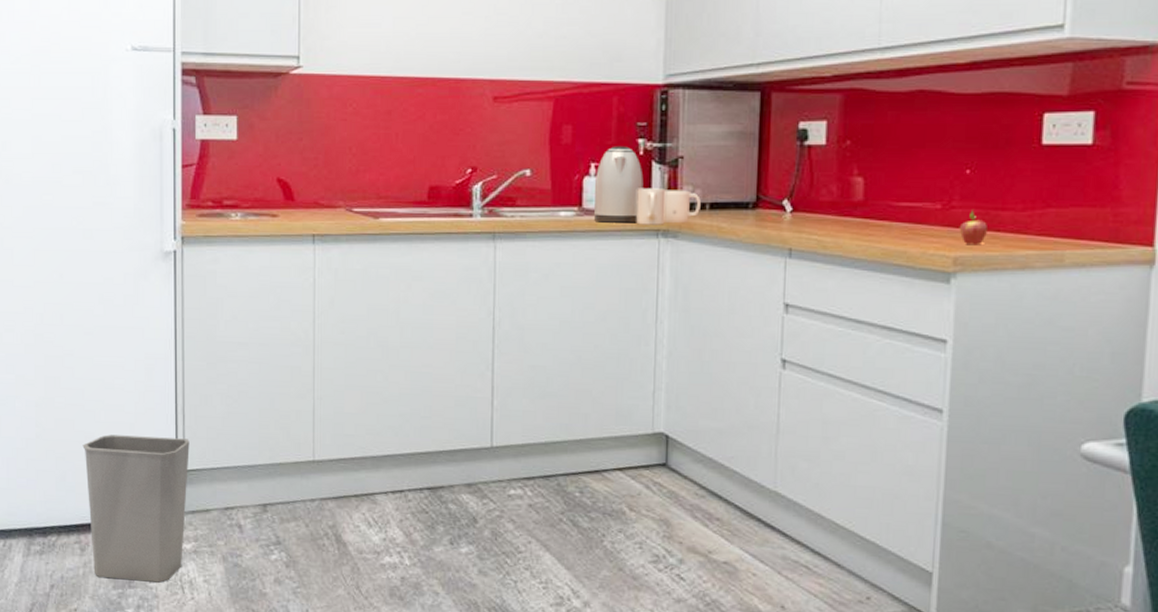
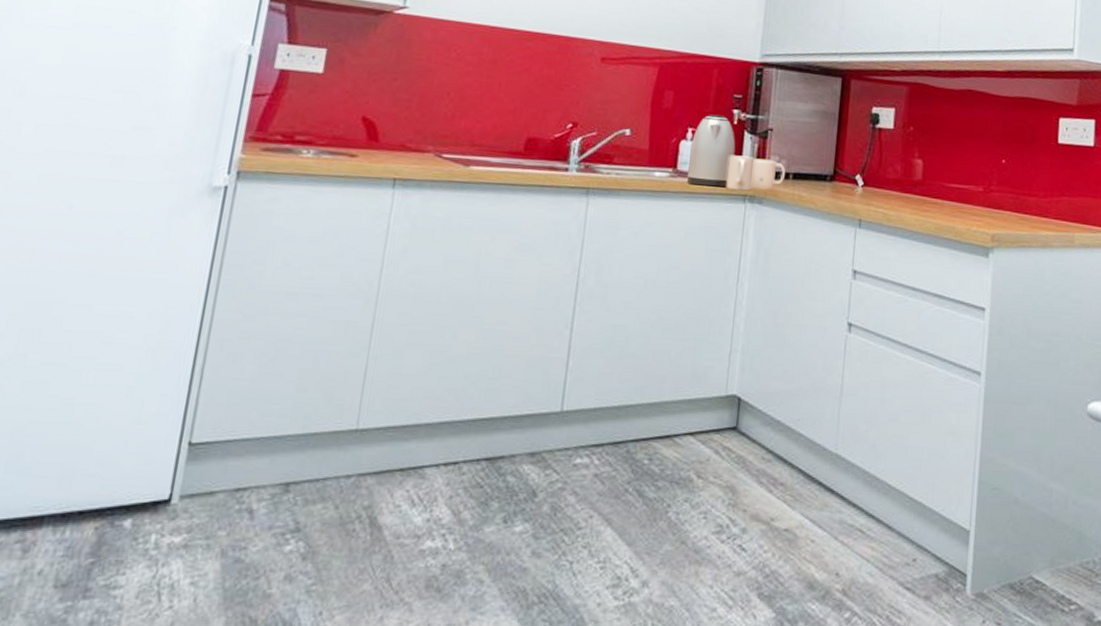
trash can: present [82,434,190,583] -> none [36,400,204,589]
fruit: present [959,210,989,246] -> none [996,194,1019,225]

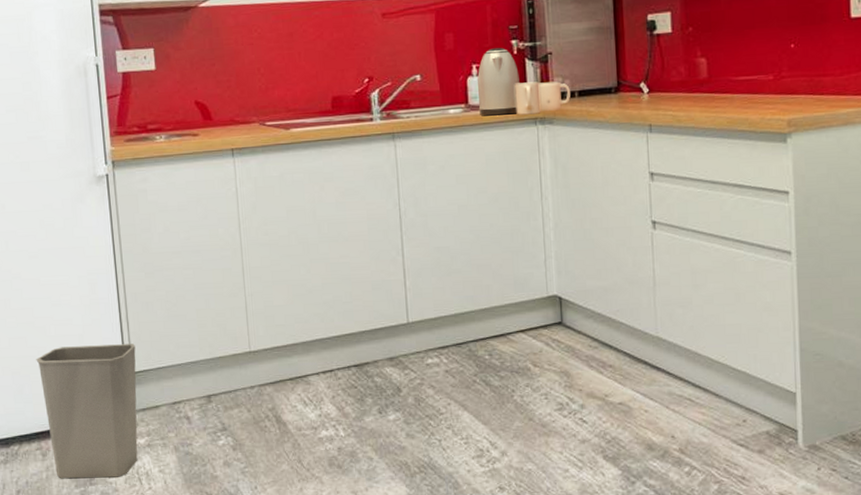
trash can: none [36,400,204,589] -> present [36,344,138,479]

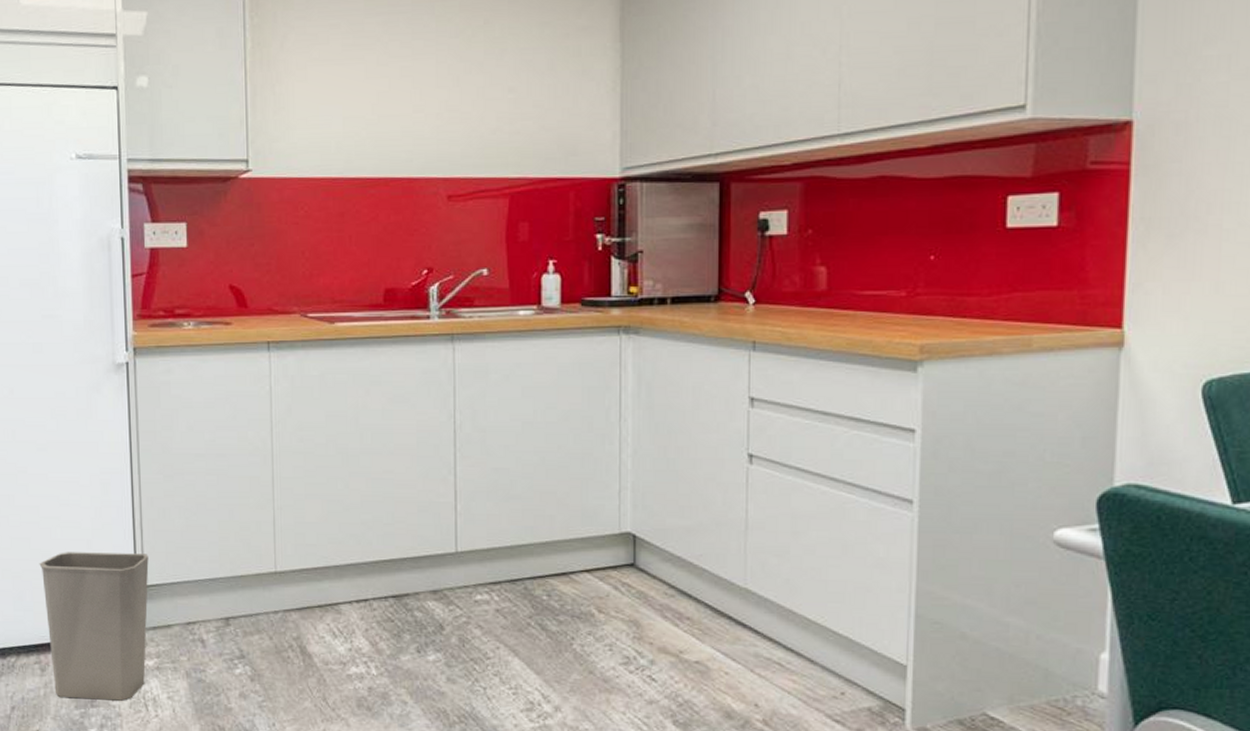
kettle: present [477,47,520,116] -> none [554,242,603,321]
mug: present [514,81,541,115] -> none [597,284,626,322]
mug: present [538,81,571,112] -> none [624,285,662,320]

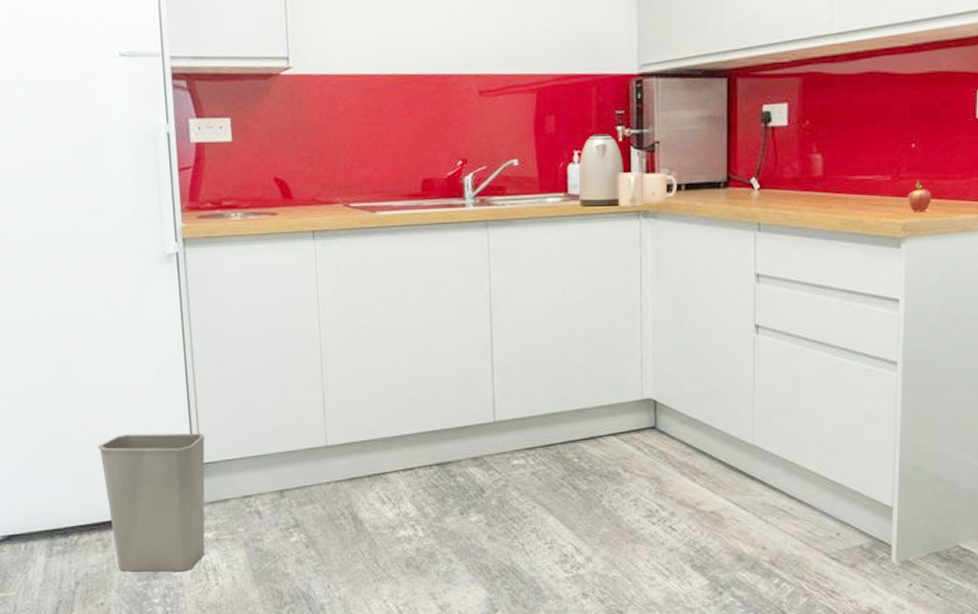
kettle: none [554,242,603,321] -> present [579,134,624,207]
mug: none [597,284,626,322] -> present [618,172,645,207]
mug: none [624,285,662,320] -> present [643,173,677,205]
fruit: none [924,296,955,333] -> present [907,180,933,213]

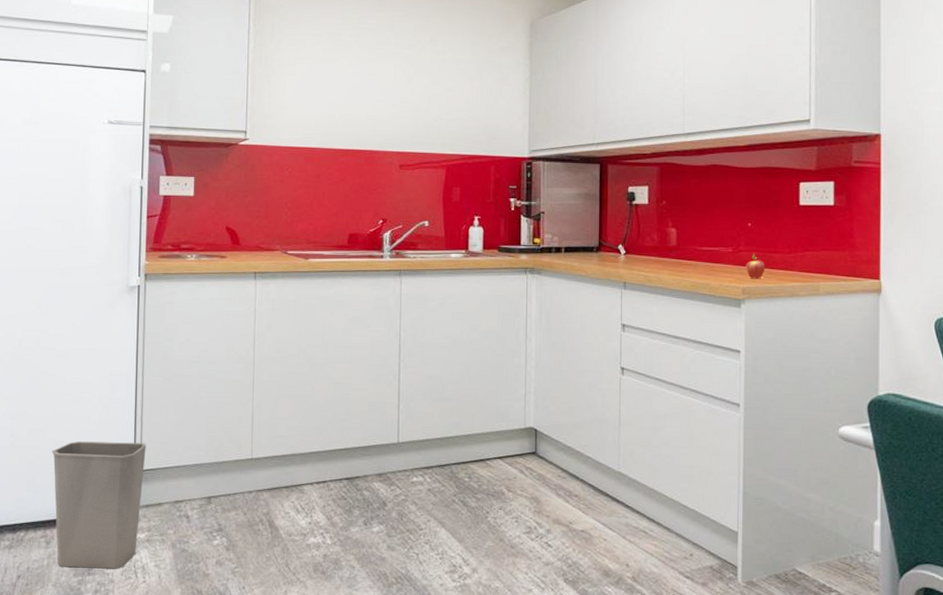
kettle: present [579,134,624,207] -> none [478,204,515,263]
mug: present [618,172,645,207] -> none [510,236,532,264]
mug: present [643,173,677,205] -> none [530,237,558,264]

